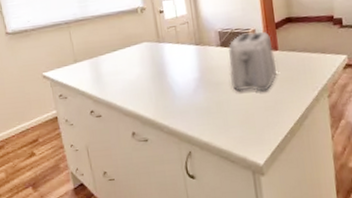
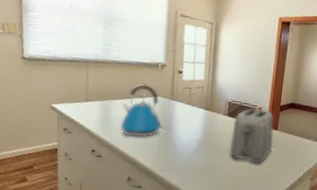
kettle: none [110,32,158,90] -> present [120,84,165,138]

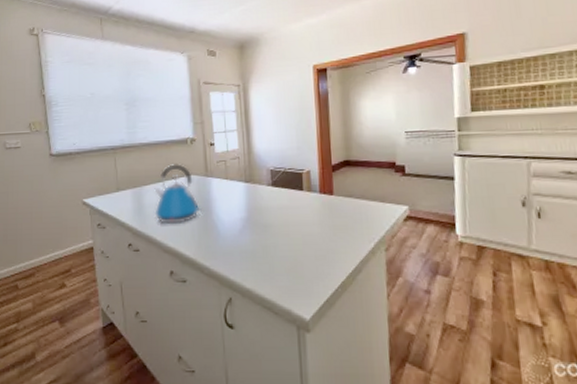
toaster: present [230,108,274,164] -> none [279,173,330,239]

